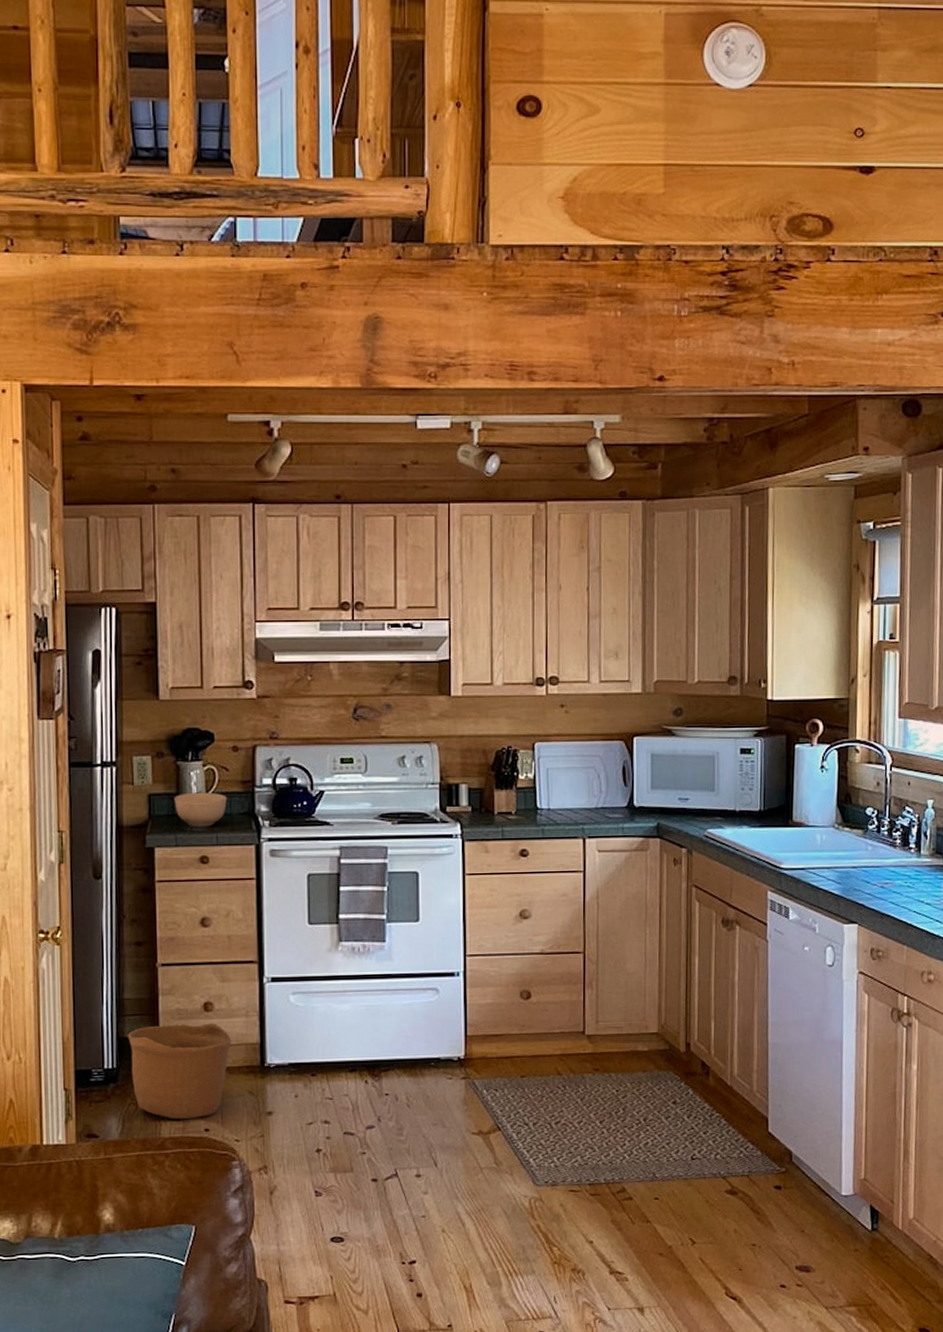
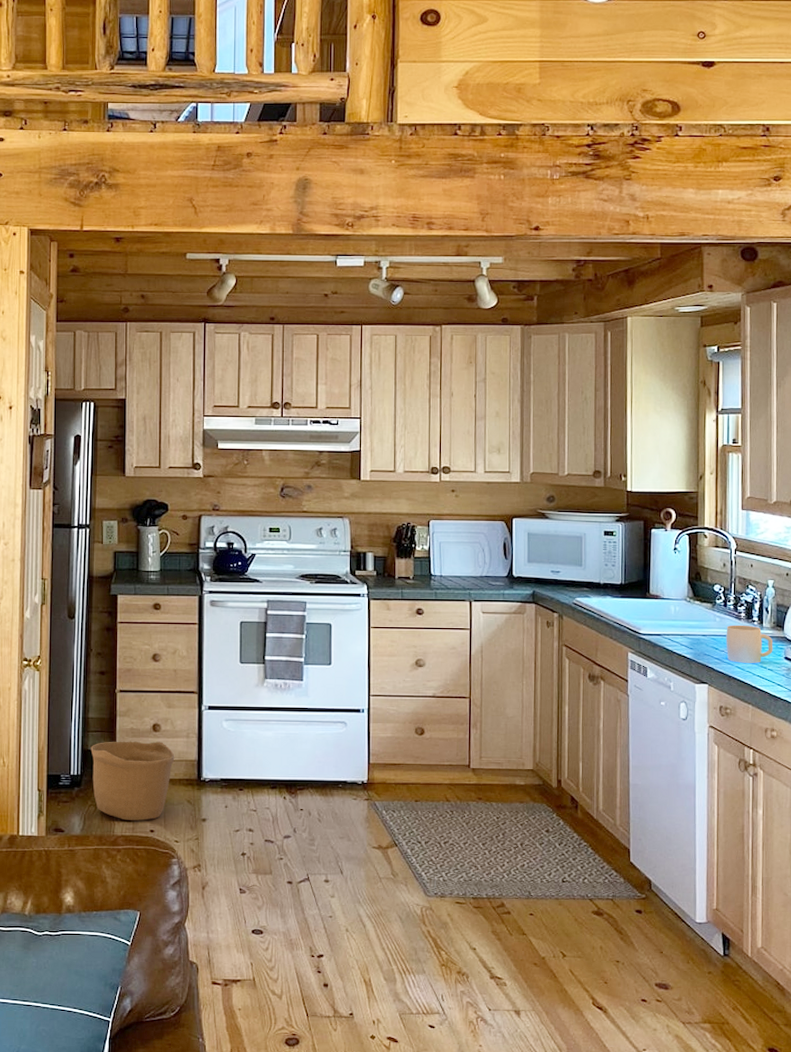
bowl: present [174,792,227,827] -> none [135,551,177,580]
mug: none [878,853,932,899] -> present [726,624,773,664]

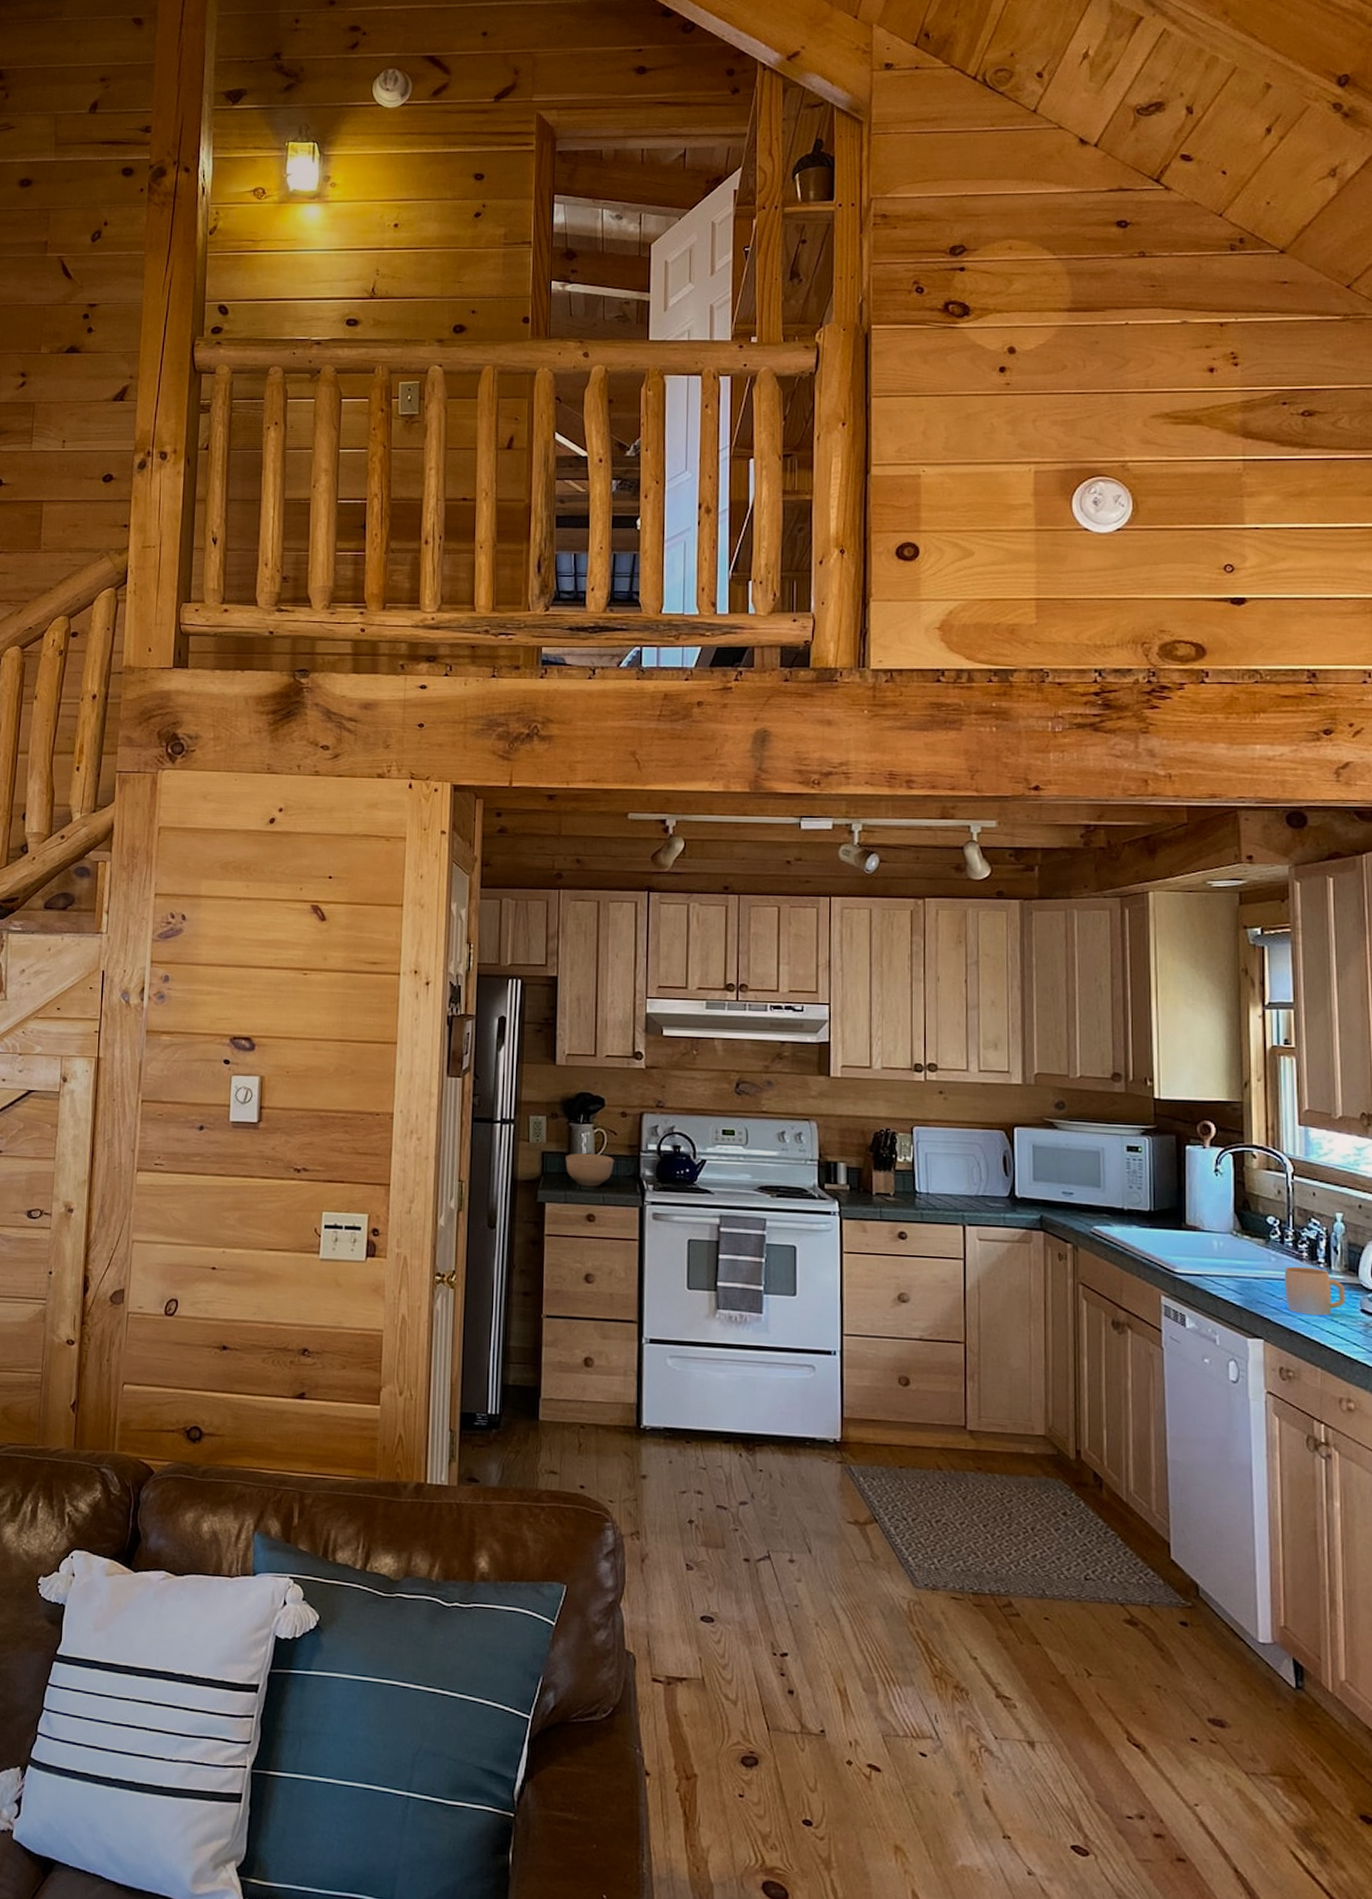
basket: present [90,741,175,821] -> none [511,1375,610,1474]
bowl: none [135,551,177,580] -> present [565,1153,614,1187]

